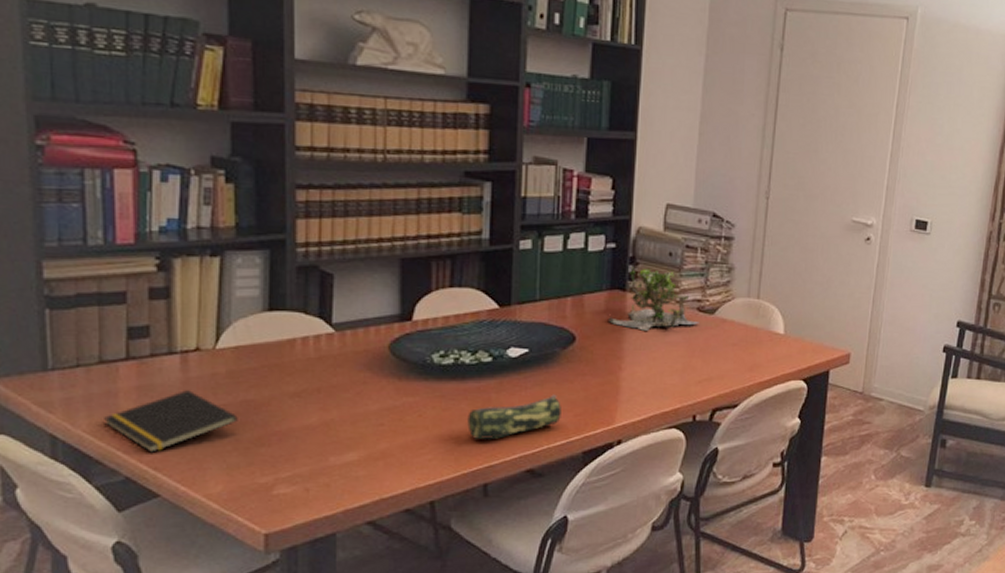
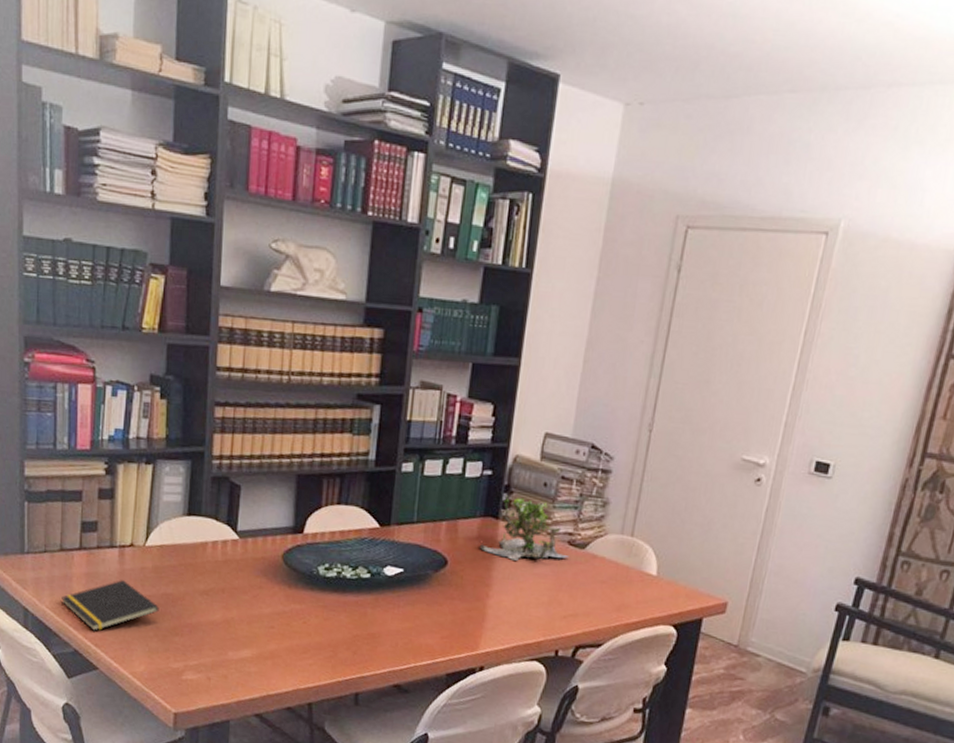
pencil case: present [467,394,561,439] -> none [344,615,430,652]

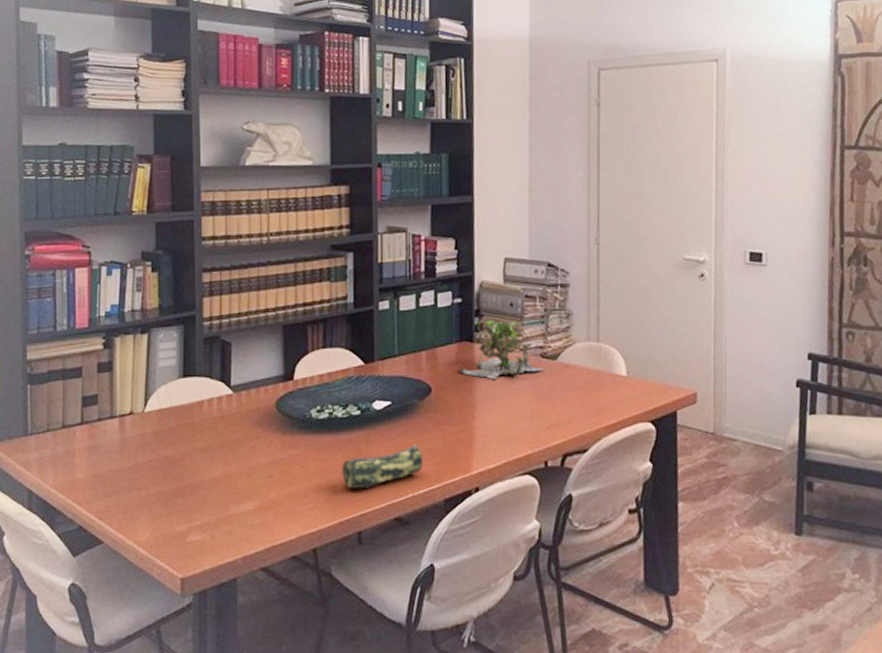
notepad: present [61,580,159,631] -> none [65,449,161,504]
pencil case: none [344,615,430,652] -> present [342,444,423,488]

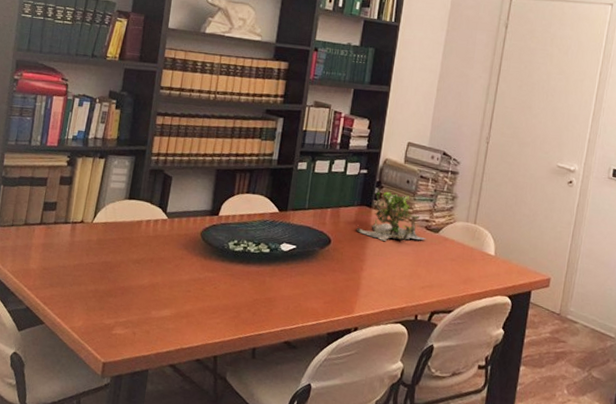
pencil case: present [342,444,423,488] -> none [246,283,316,314]

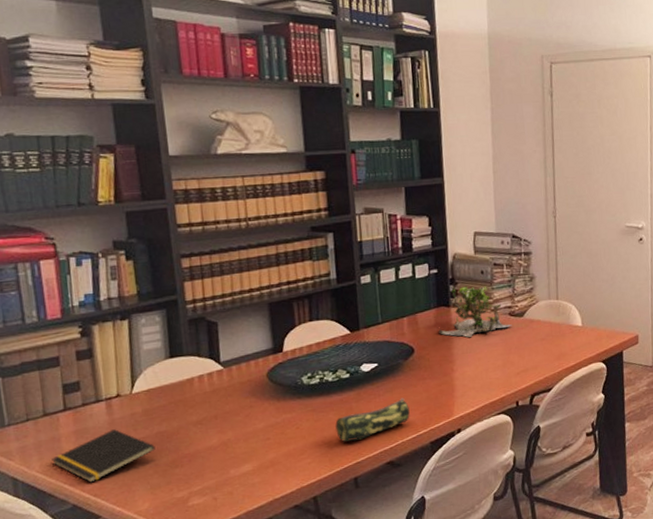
notepad: none [21,250,99,292] -> present [52,429,156,483]
pencil case: none [246,283,316,314] -> present [335,397,410,442]

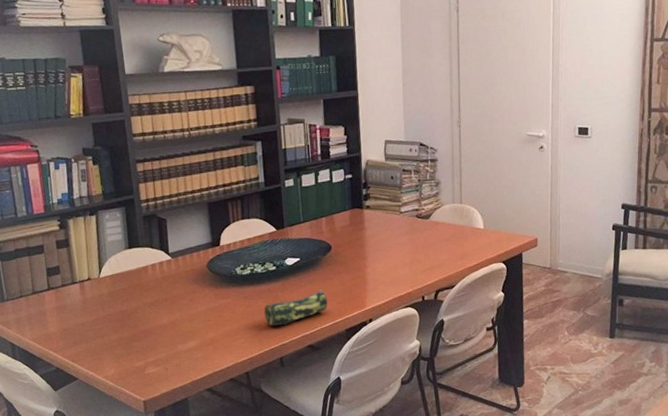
notepad: present [52,429,156,483] -> none [40,307,119,351]
plant: present [438,286,512,337] -> none [352,190,419,237]

